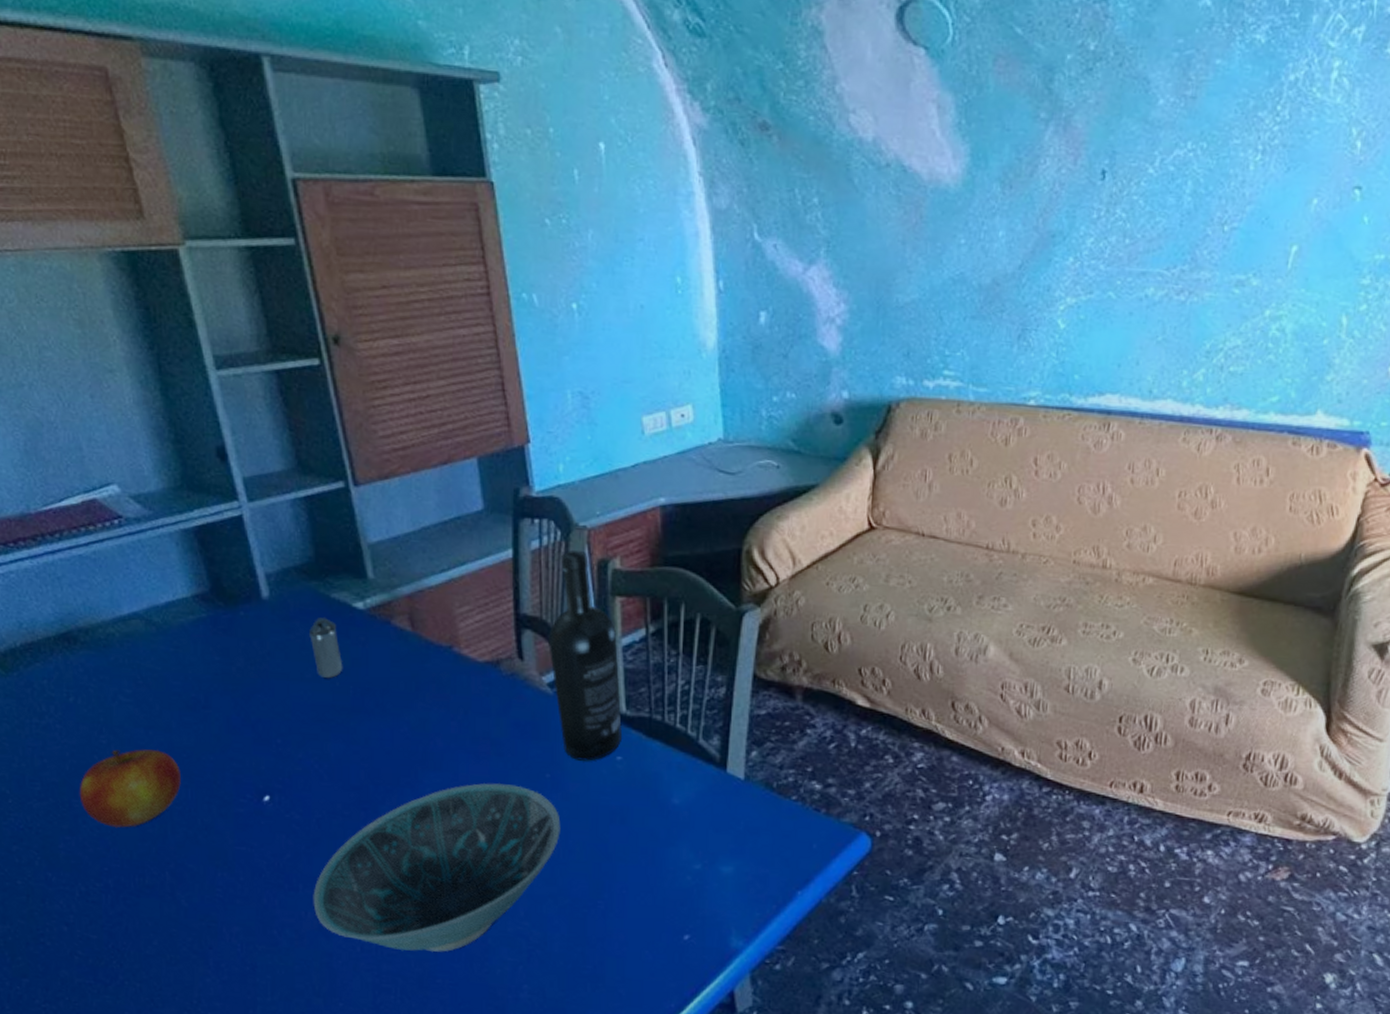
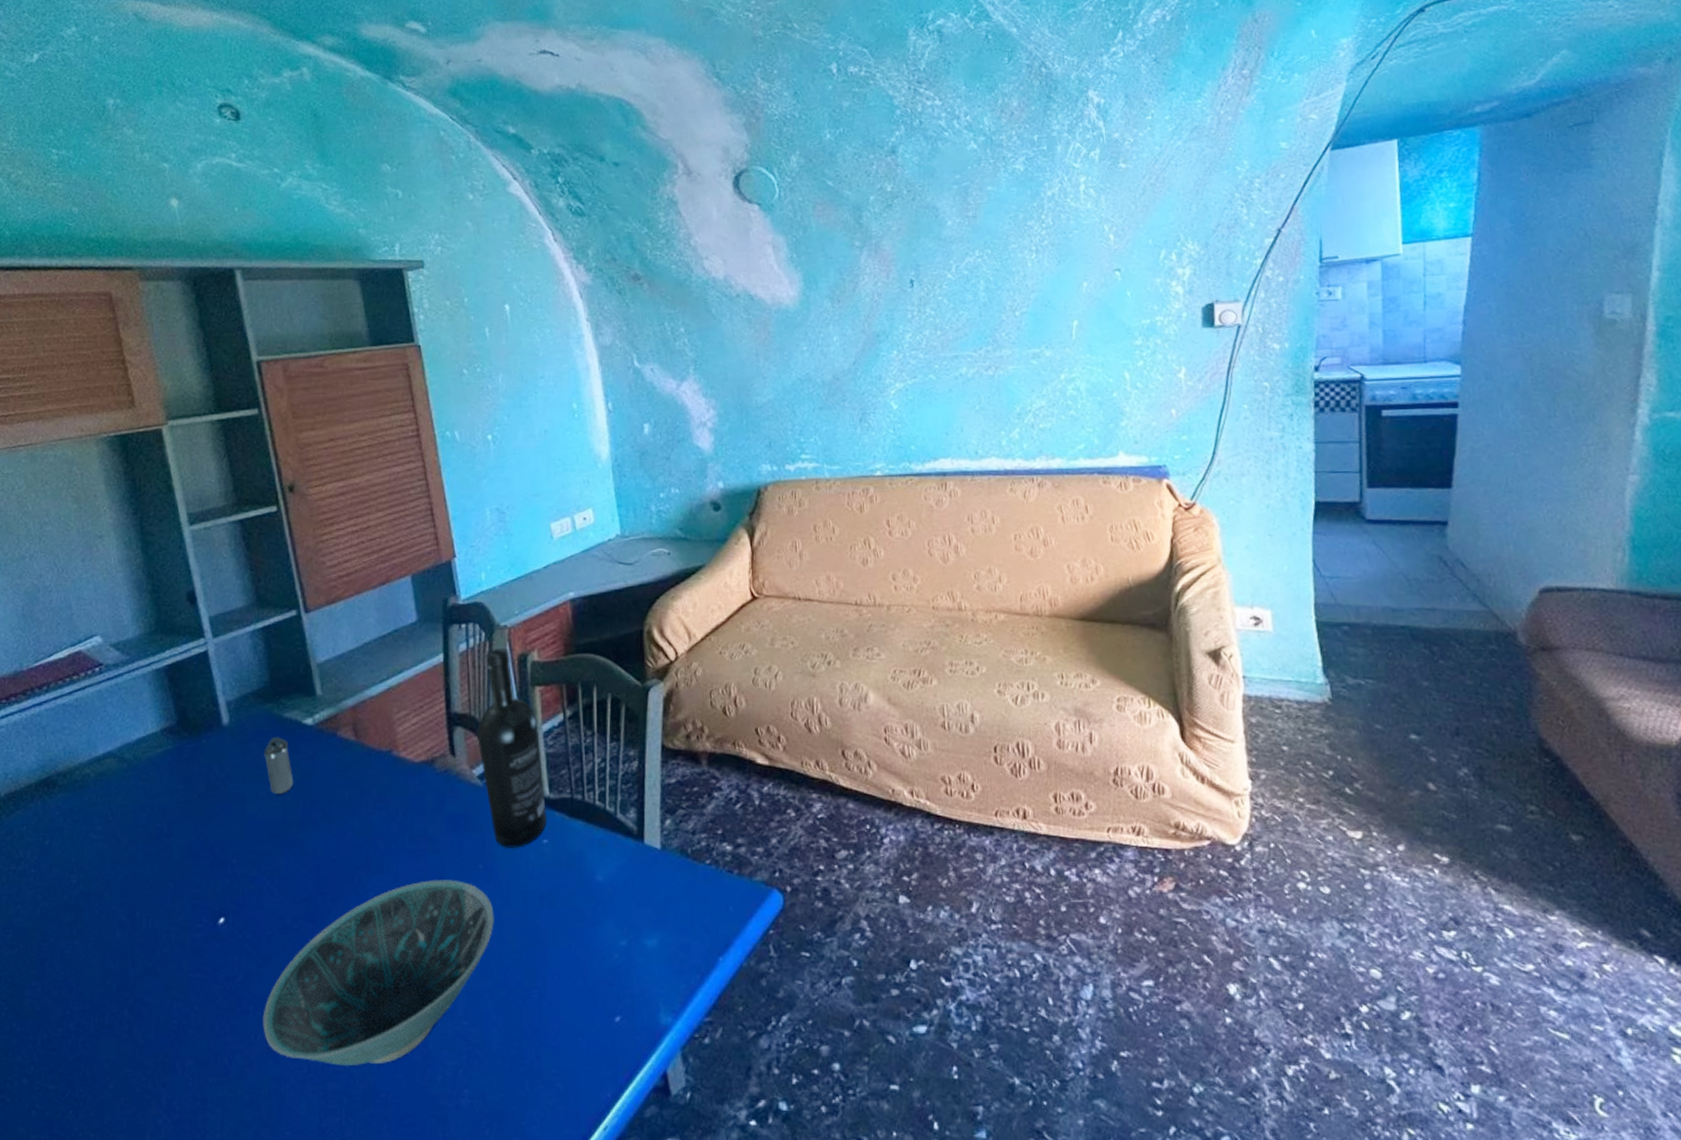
apple: present [79,749,181,829] -> none [48,884,143,969]

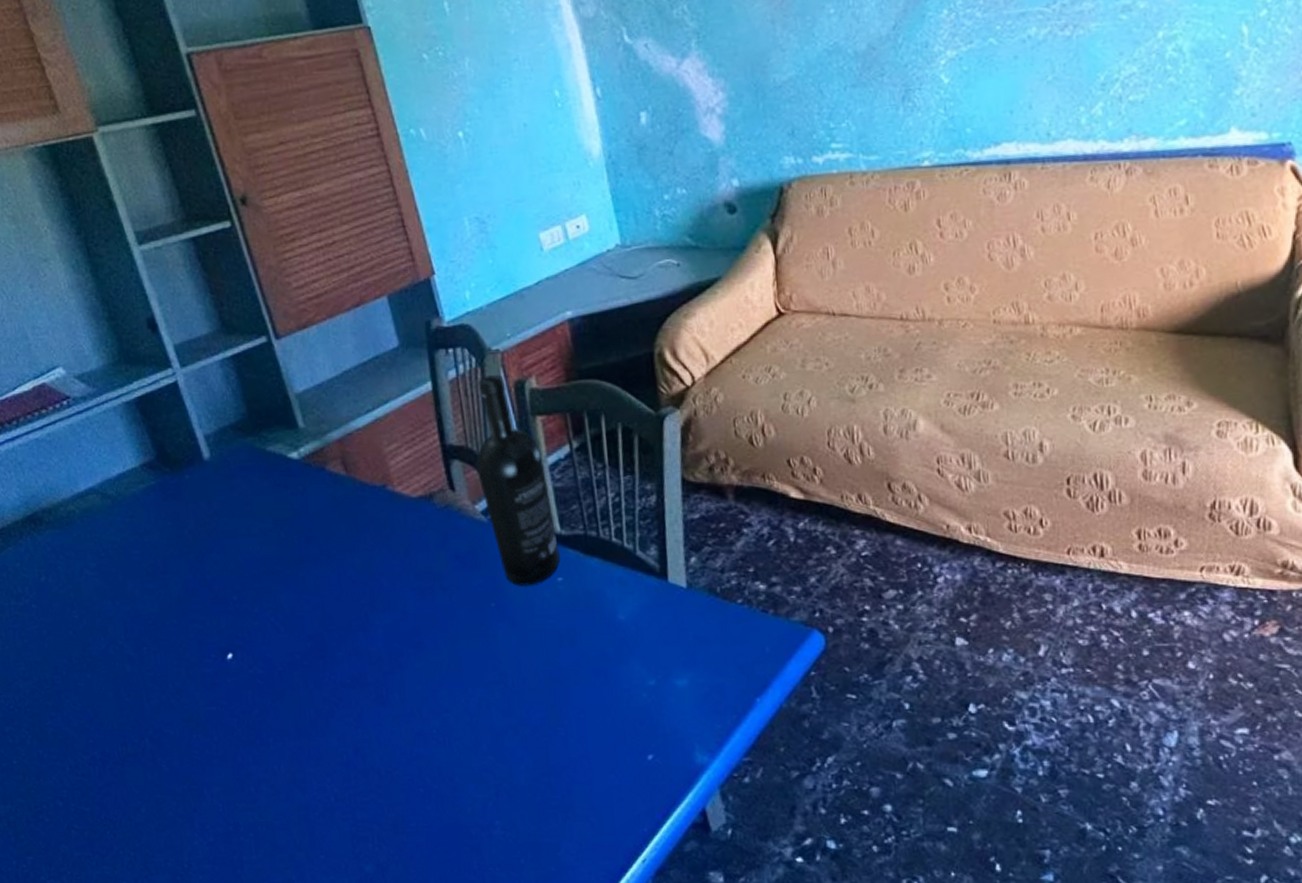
bowl: present [263,879,494,1066] -> none [283,618,512,796]
shaker: present [264,736,294,795] -> none [251,470,286,532]

